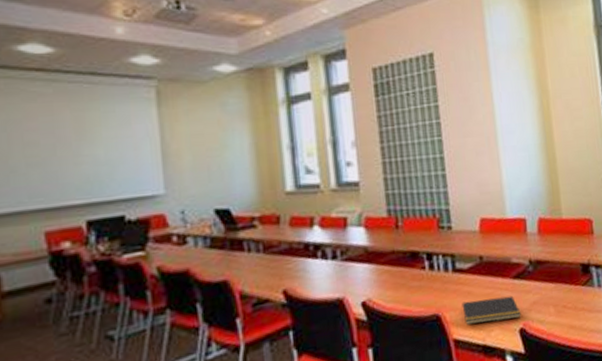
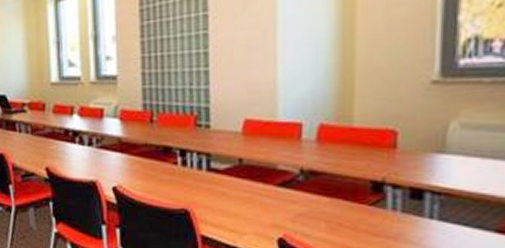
notepad: present [462,295,521,325] -> none [213,201,282,228]

